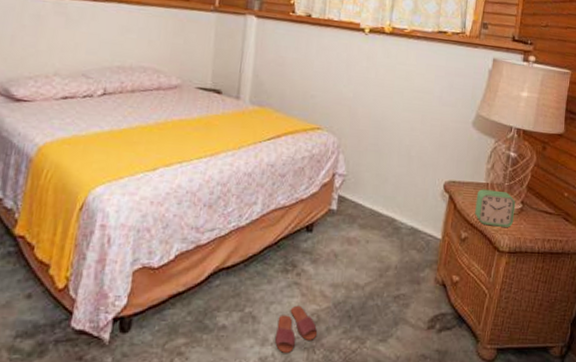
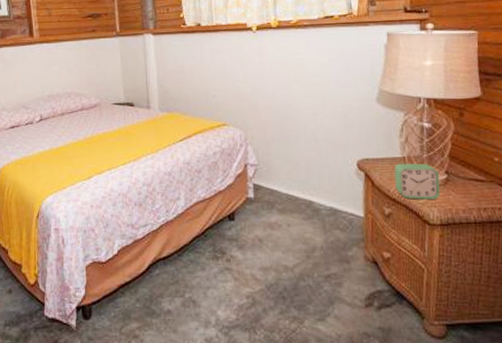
slippers: present [275,305,317,353] -> none [216,289,255,334]

